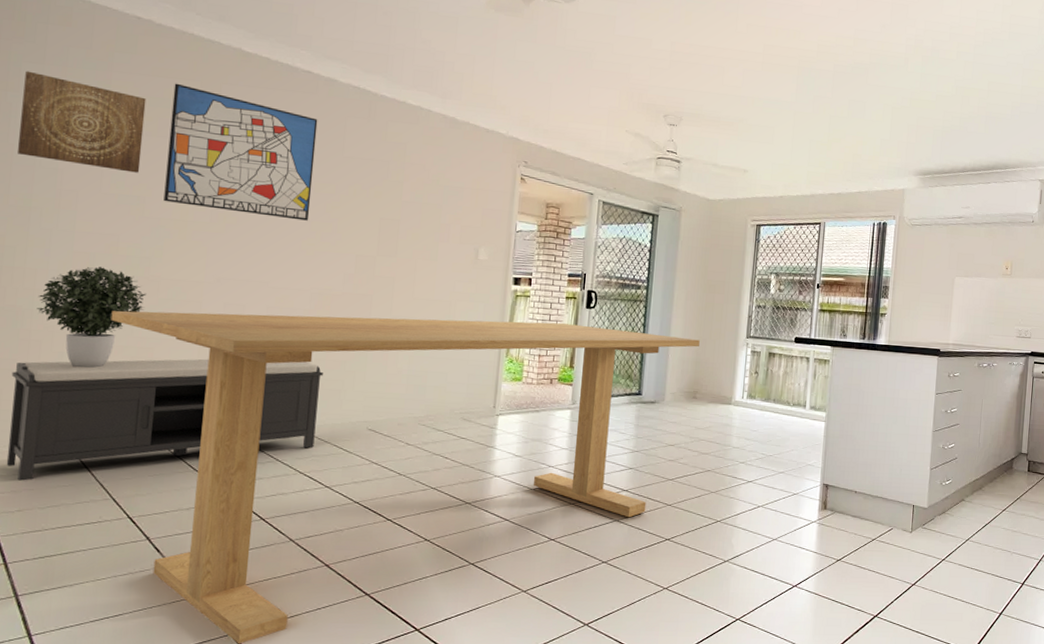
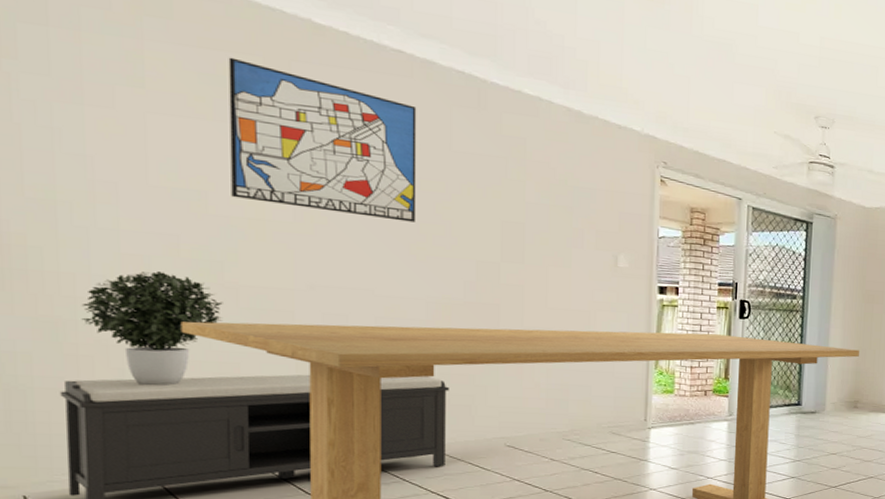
wall art: present [16,70,147,173] -> none [23,33,196,163]

